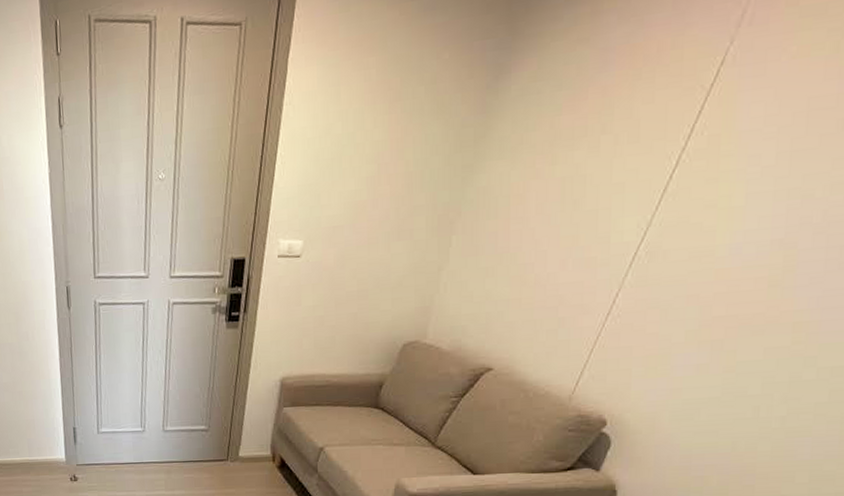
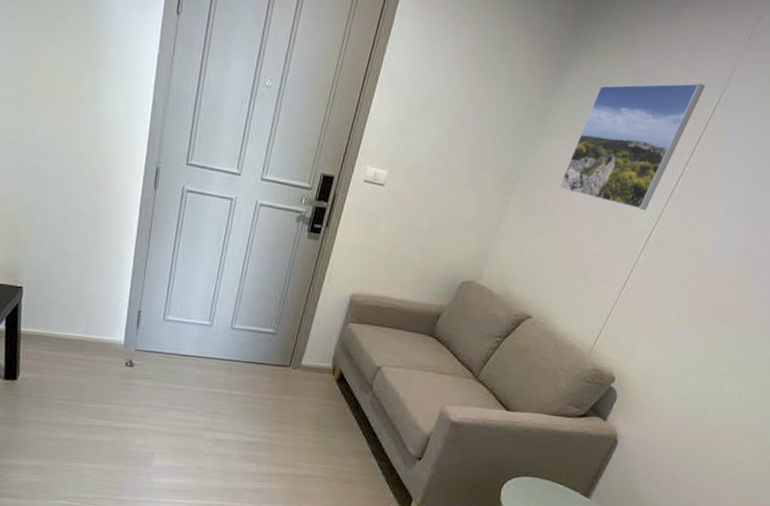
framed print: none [510,42,703,220] -> present [558,83,706,211]

